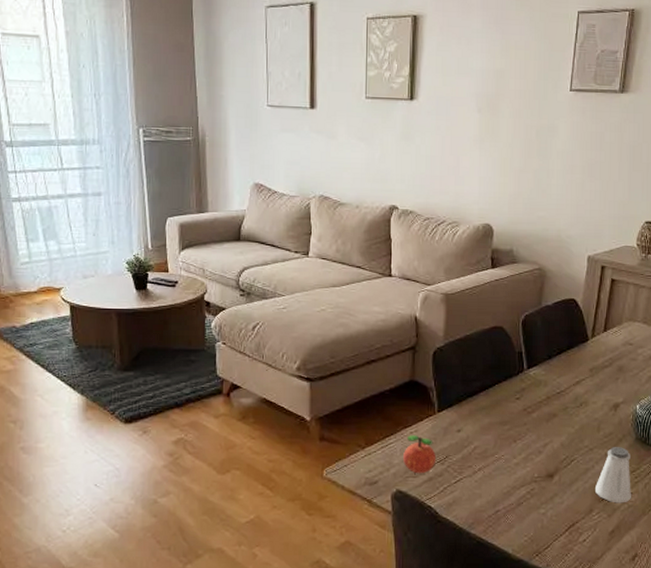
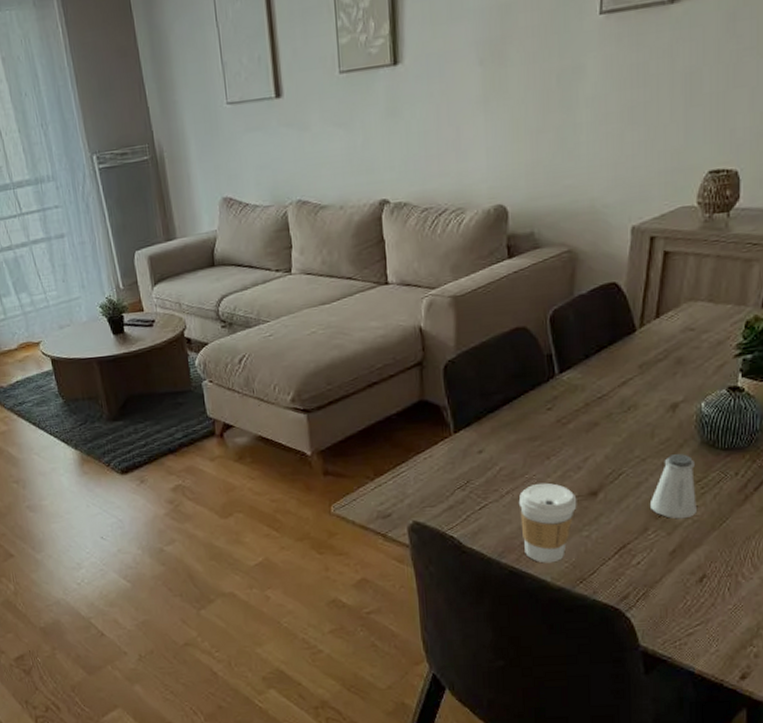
apple: present [402,435,436,474] -> none [417,461,456,503]
coffee cup: none [488,463,537,536] -> present [518,483,577,563]

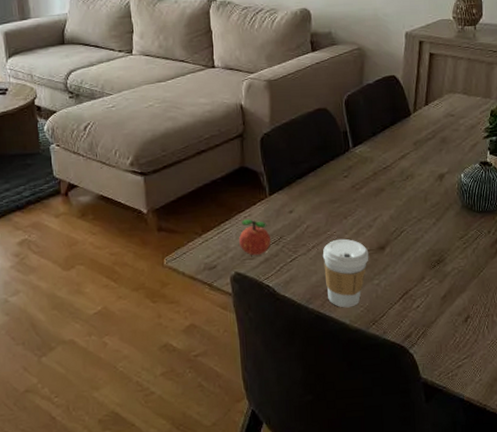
apple: none [417,461,456,503] -> present [238,219,271,256]
saltshaker: present [651,453,697,519] -> none [426,214,461,269]

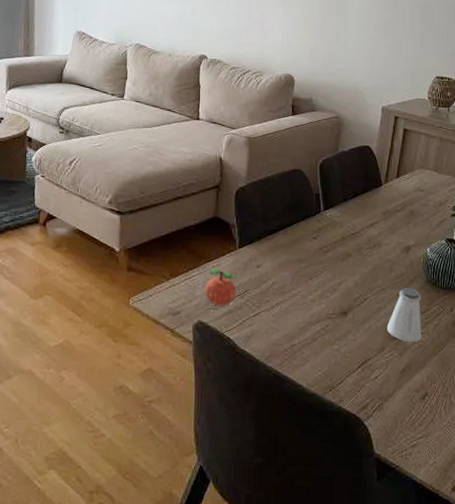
coffee cup: present [322,238,369,308] -> none [285,299,331,370]
saltshaker: none [426,214,461,269] -> present [387,287,422,343]

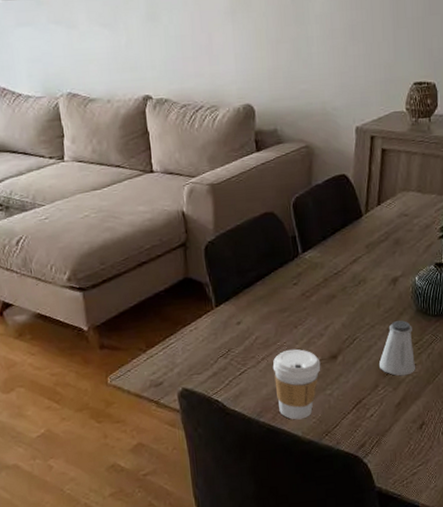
apple: present [204,269,236,306] -> none [184,332,219,371]
coffee cup: none [285,299,331,370] -> present [272,349,321,420]

